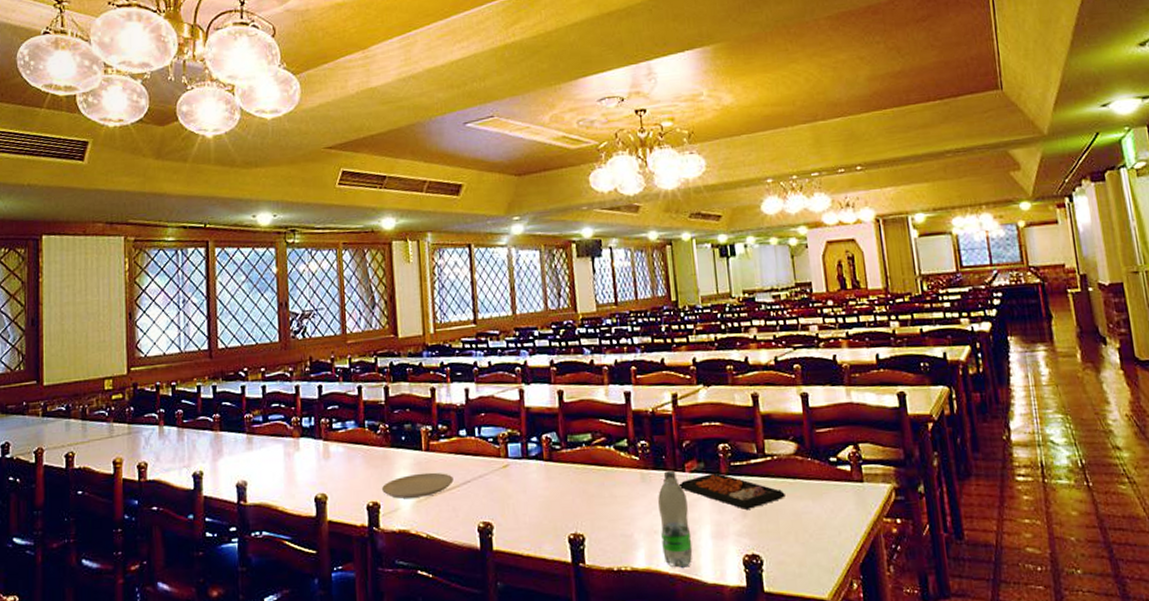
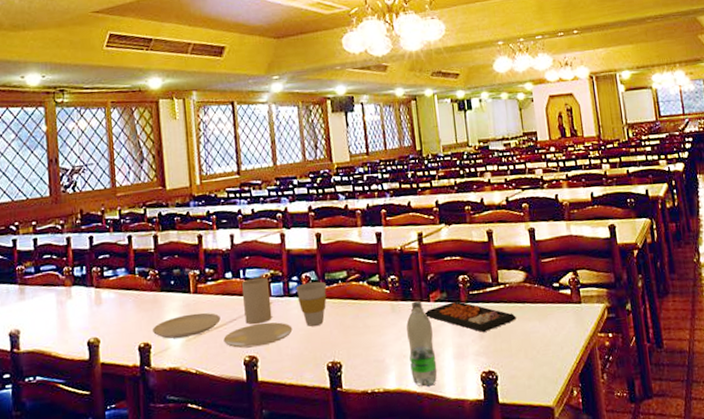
plate: none [456,486,531,513] -> present [223,322,293,348]
cup: none [476,436,509,487] -> present [241,277,272,324]
cup: none [535,443,569,493] -> present [295,281,327,327]

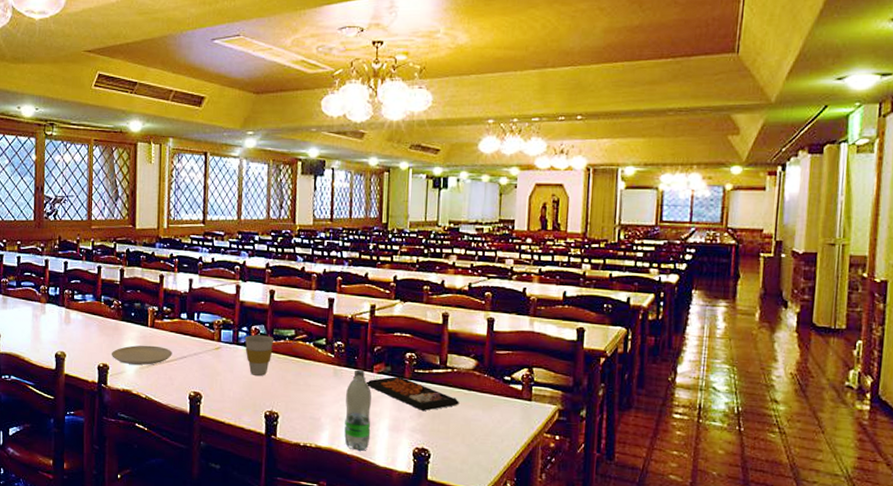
plate: present [223,322,293,348] -> none [173,364,237,385]
cup: present [241,277,272,324] -> none [194,322,220,364]

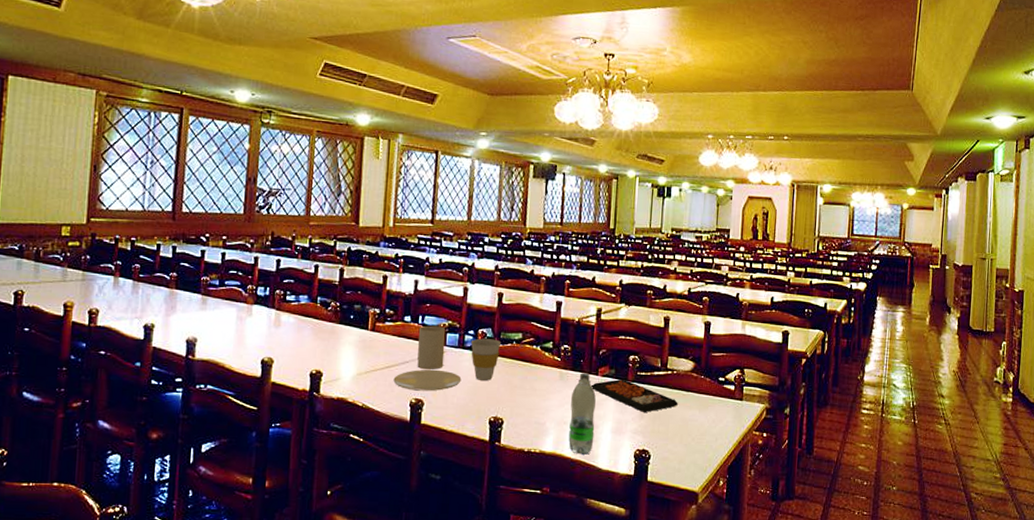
plate: present [111,345,172,365] -> none [325,349,394,371]
plate: none [173,364,237,385] -> present [393,369,462,391]
cup: none [194,322,220,364] -> present [417,325,446,369]

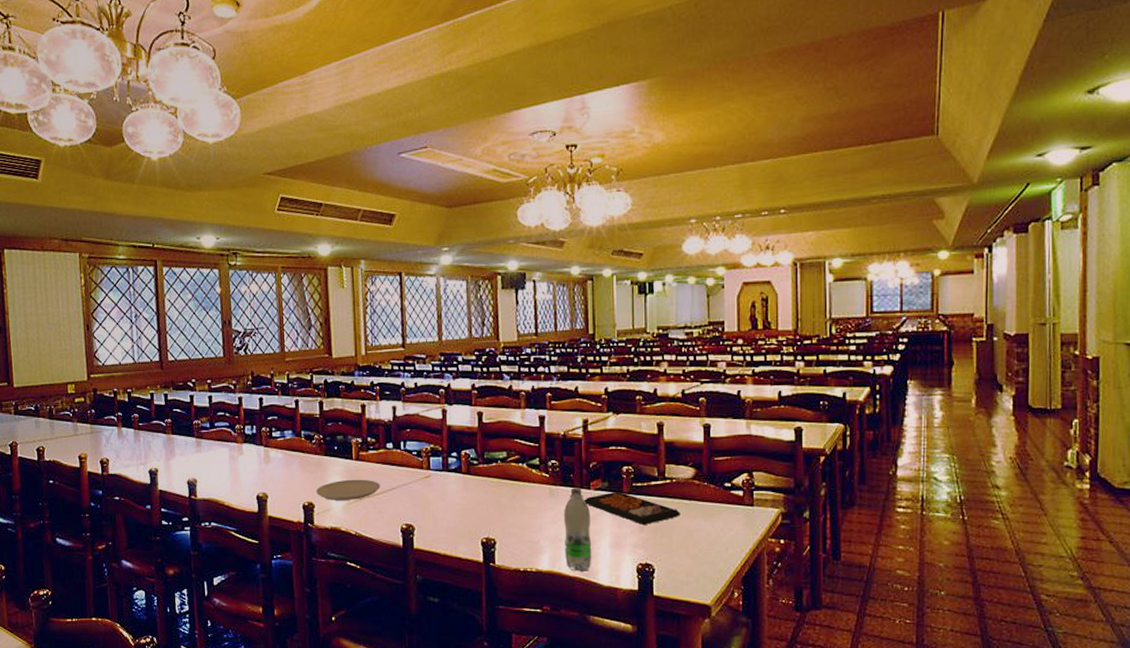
plate: none [325,349,394,371] -> present [315,479,380,500]
plate: present [393,369,462,391] -> none [382,494,449,516]
cup: present [417,325,446,369] -> none [401,450,430,494]
cup: present [470,338,502,381] -> none [454,459,486,502]

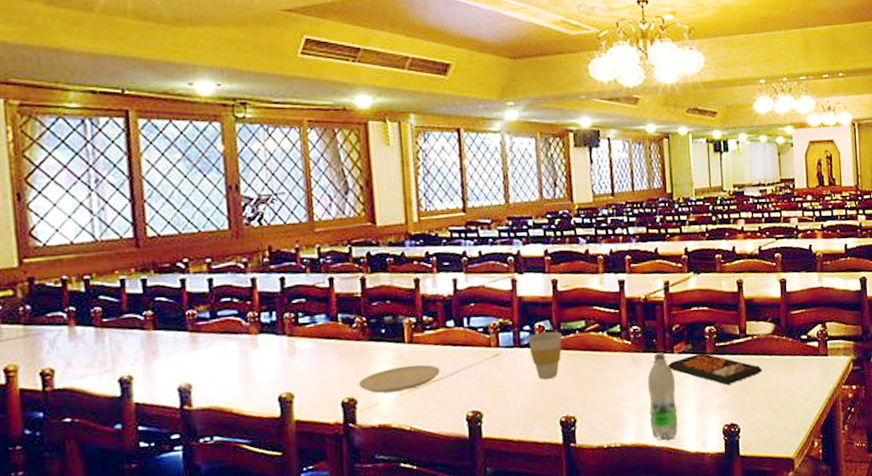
cup: none [454,459,486,502] -> present [527,331,563,379]

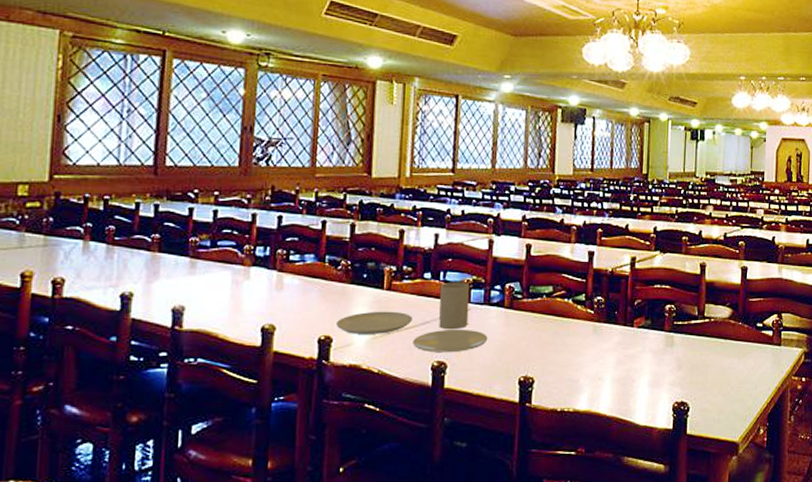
plate: none [443,374,523,403] -> present [412,329,488,353]
cup: none [465,326,500,377] -> present [439,282,470,329]
cup: present [527,331,563,379] -> none [497,293,531,338]
bottle: present [648,352,678,441] -> none [604,325,632,411]
food tray: present [668,352,762,385] -> none [627,329,716,363]

